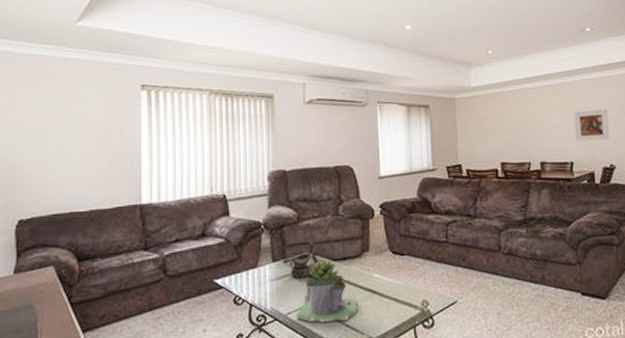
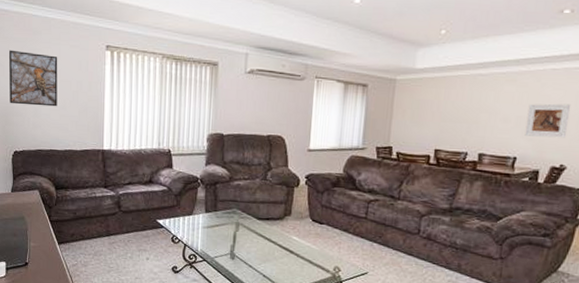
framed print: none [13,97,79,162] -> present [9,50,58,107]
decorative bowl: present [283,241,319,277] -> none [214,200,245,229]
succulent planter: present [296,260,359,322] -> none [221,218,276,271]

